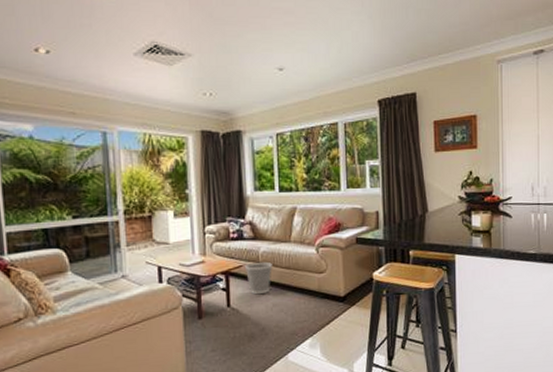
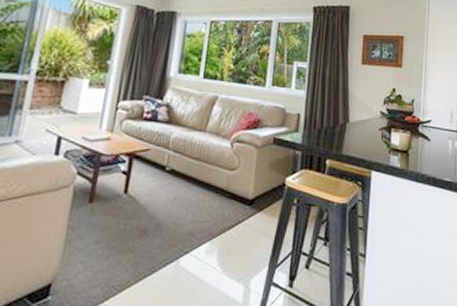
wastebasket: present [244,262,272,295] -> none [151,148,182,185]

